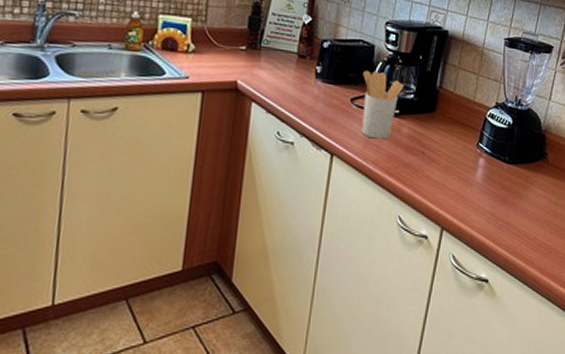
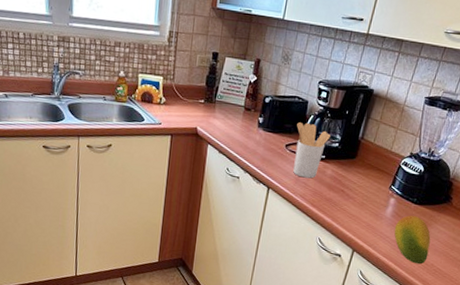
fruit: none [487,177,530,239] -> present [394,215,431,264]

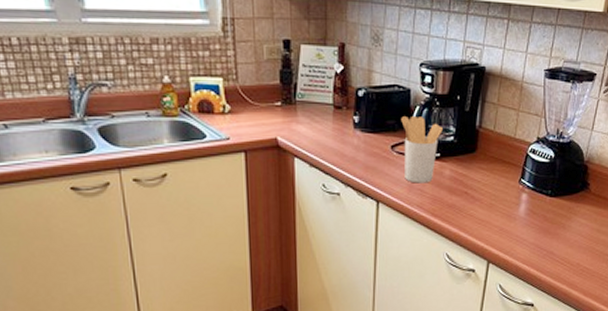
fruit: present [394,215,431,264] -> none [531,210,573,266]

